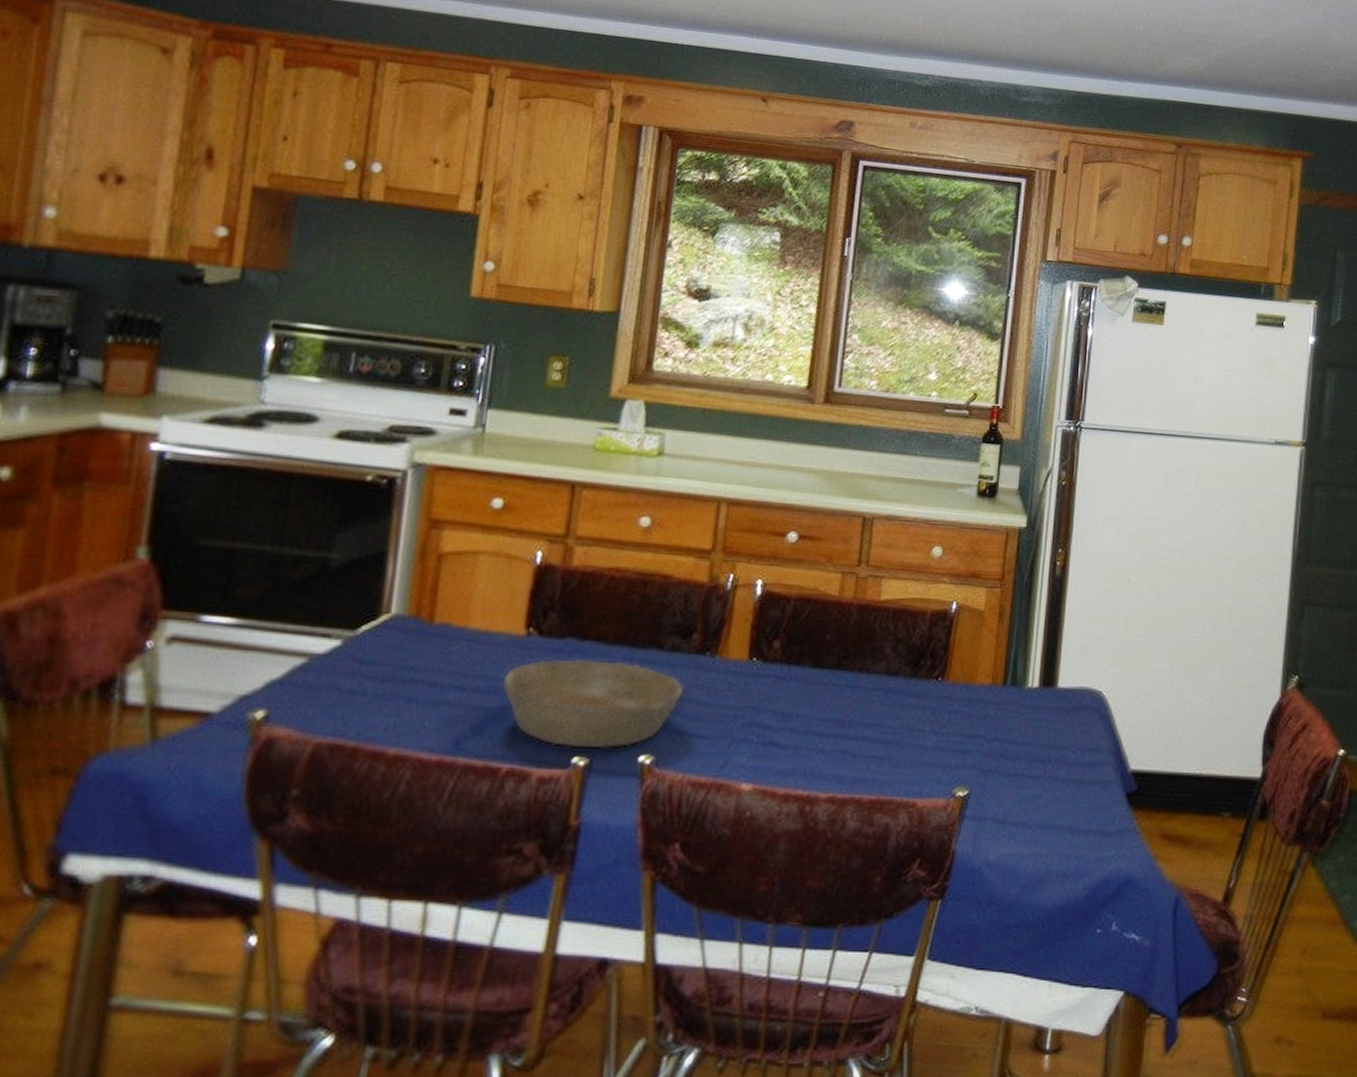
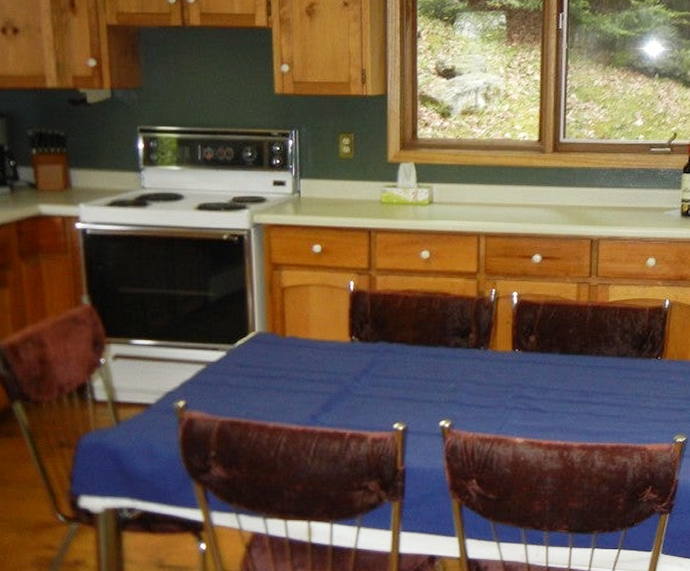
bowl: present [502,657,685,750] -> none [338,356,468,418]

